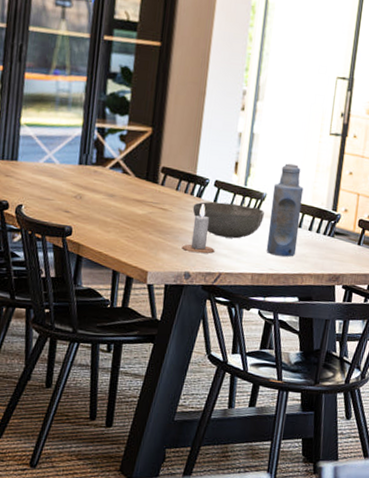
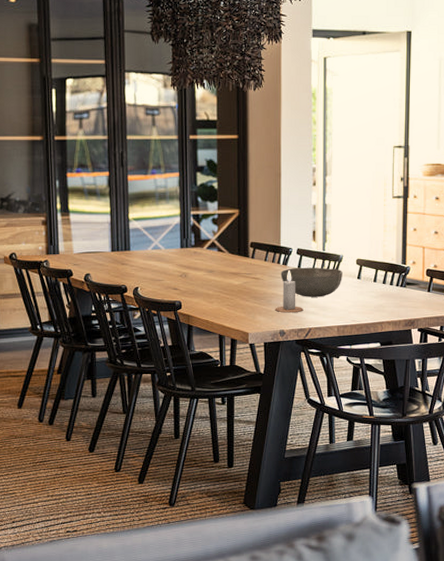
bottle: present [266,163,304,257] -> none [347,227,375,308]

